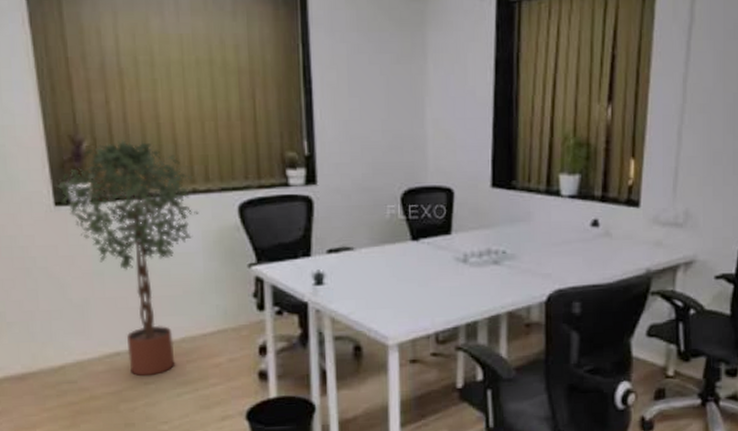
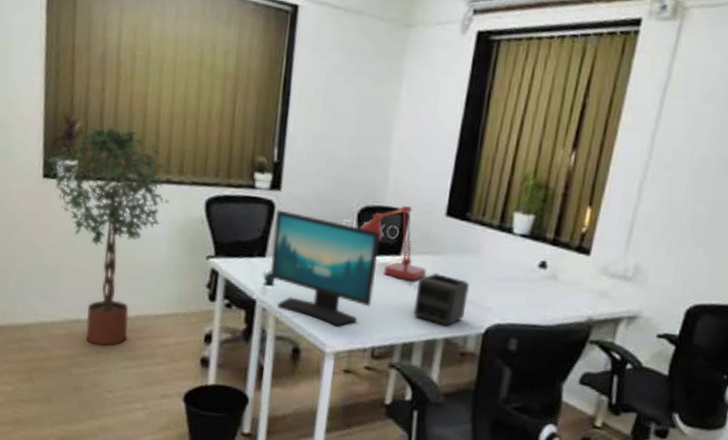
computer monitor: none [314,205,429,318] -> present [269,209,381,327]
desk lamp: none [404,183,479,260] -> present [359,206,426,282]
desk organizer: none [471,246,526,300] -> present [412,272,470,327]

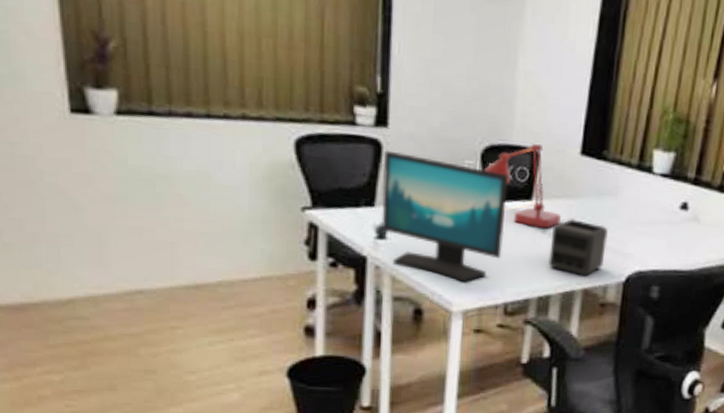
potted tree: present [45,125,170,346] -> none [70,45,248,319]

